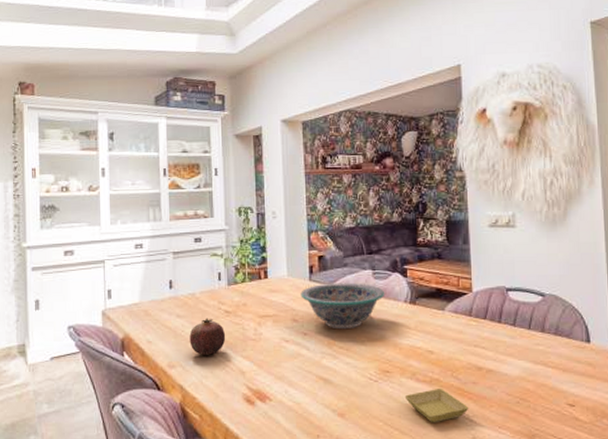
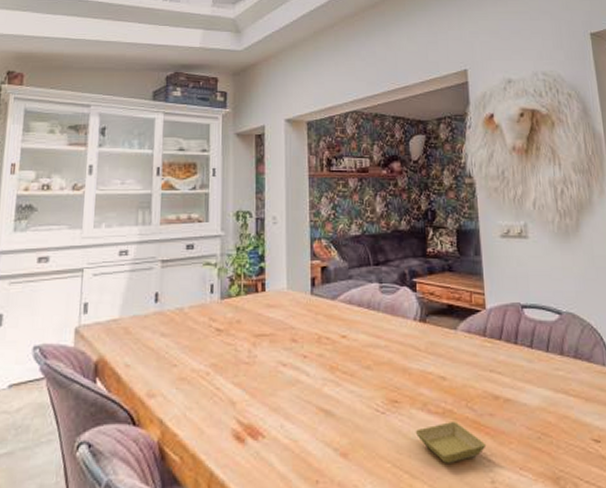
fruit: present [189,318,226,355] -> none [174,337,216,382]
decorative bowl: present [300,282,385,330] -> none [301,297,393,352]

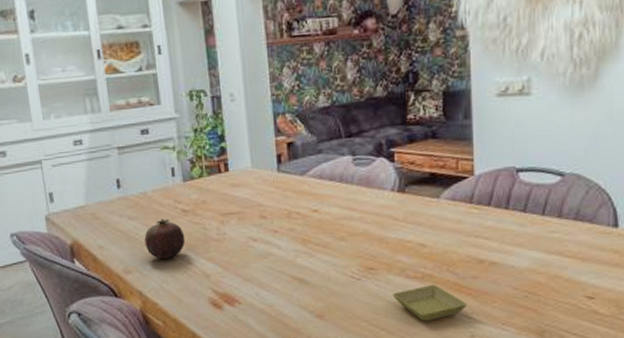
fruit: none [174,337,216,382] -> present [144,218,186,259]

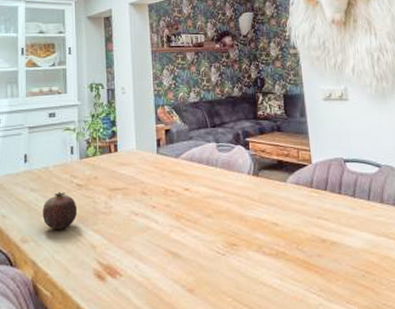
saucer: present [392,285,468,322] -> none [252,262,316,299]

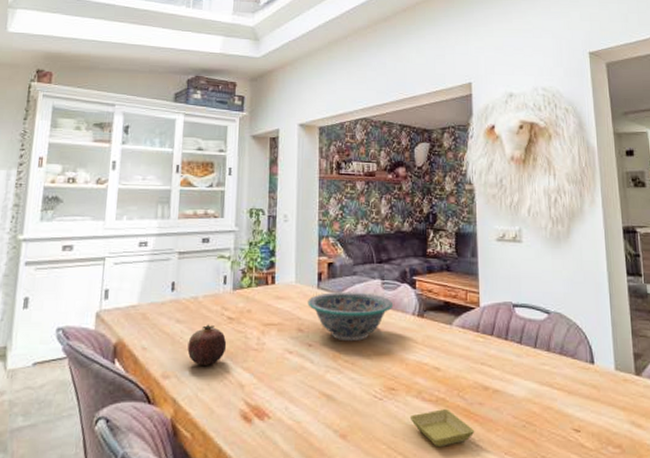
decorative bowl: none [149,155,229,202] -> present [307,291,394,342]
saucer: none [252,262,316,299] -> present [409,409,475,448]

